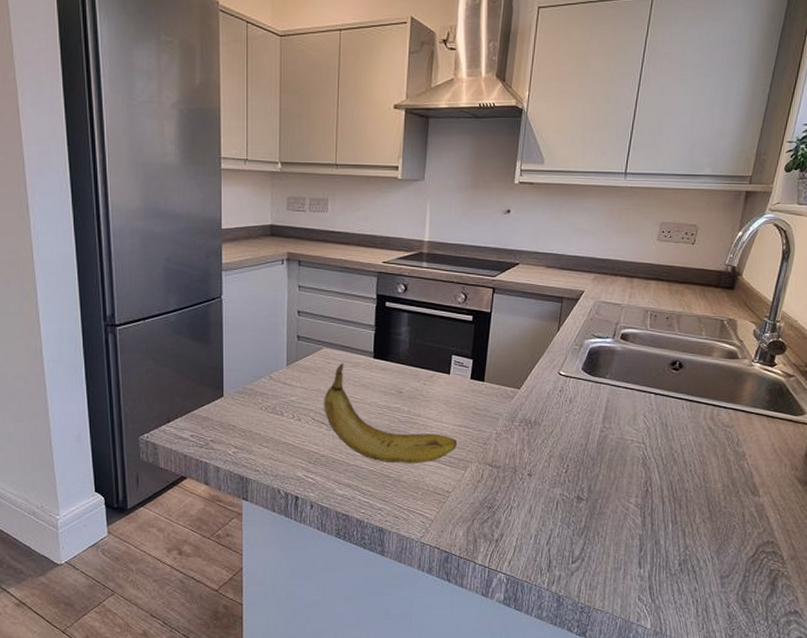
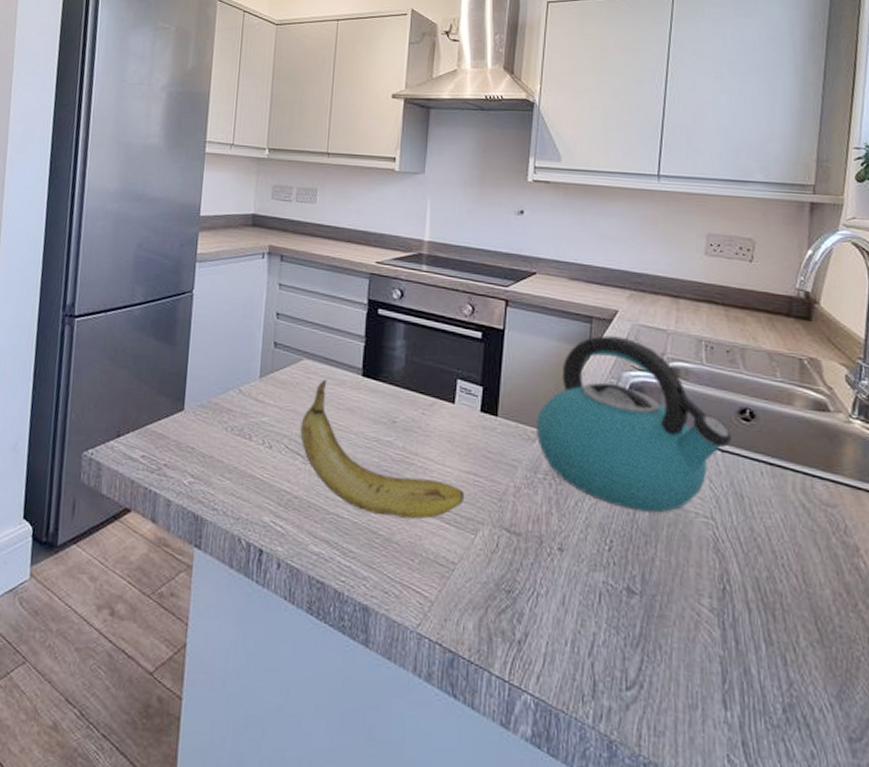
kettle: none [515,312,664,443] -> present [537,335,732,513]

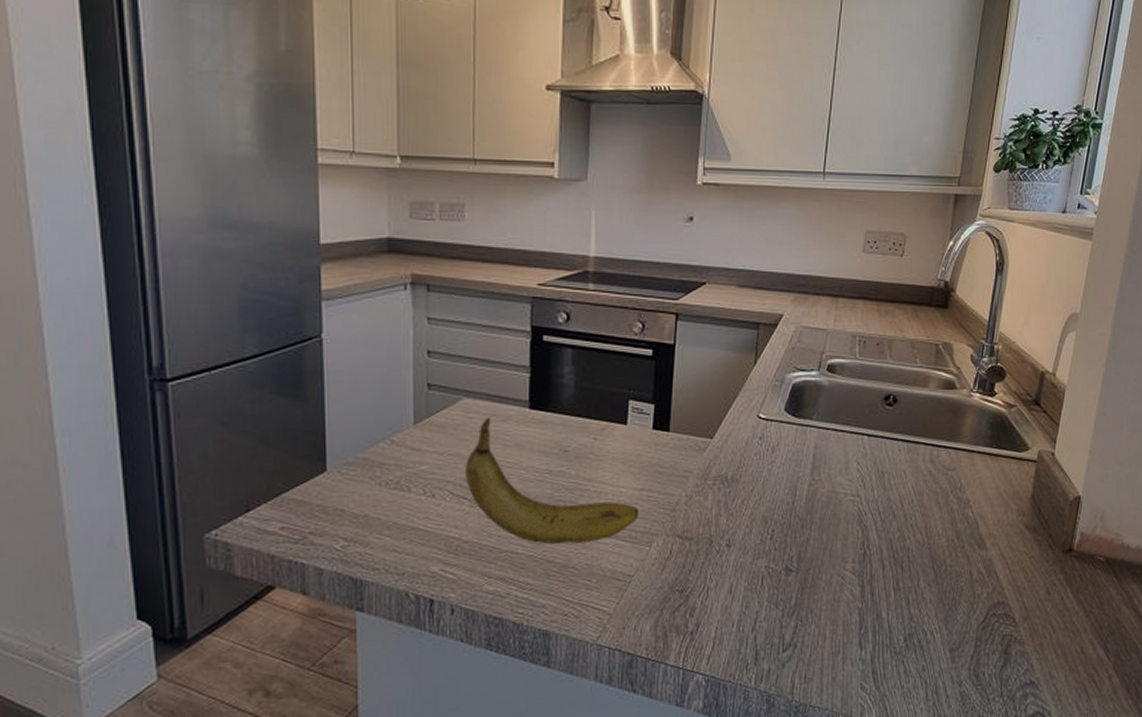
kettle: present [537,335,732,513] -> none [707,340,878,500]

